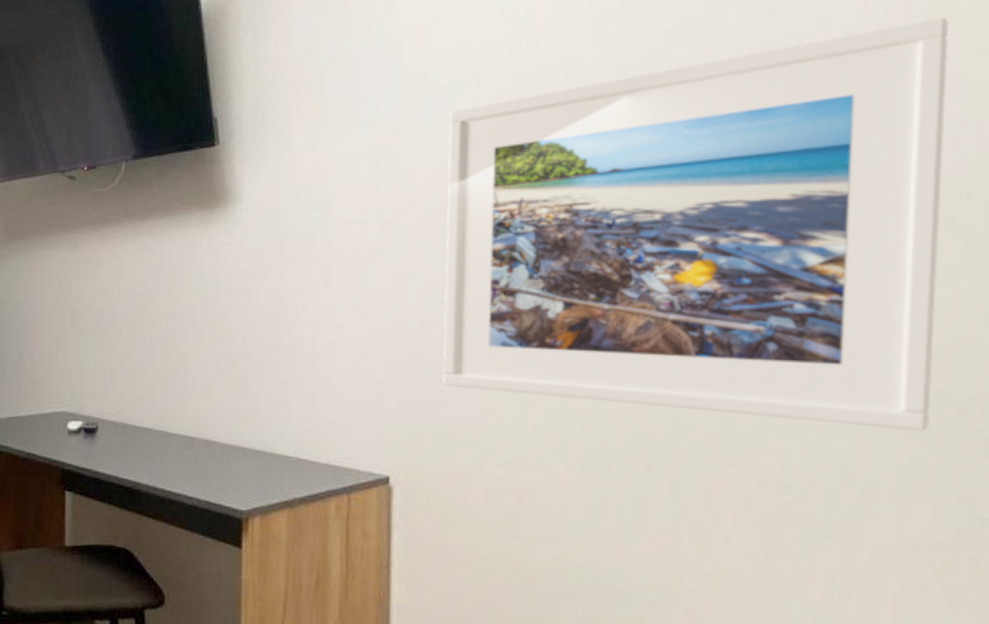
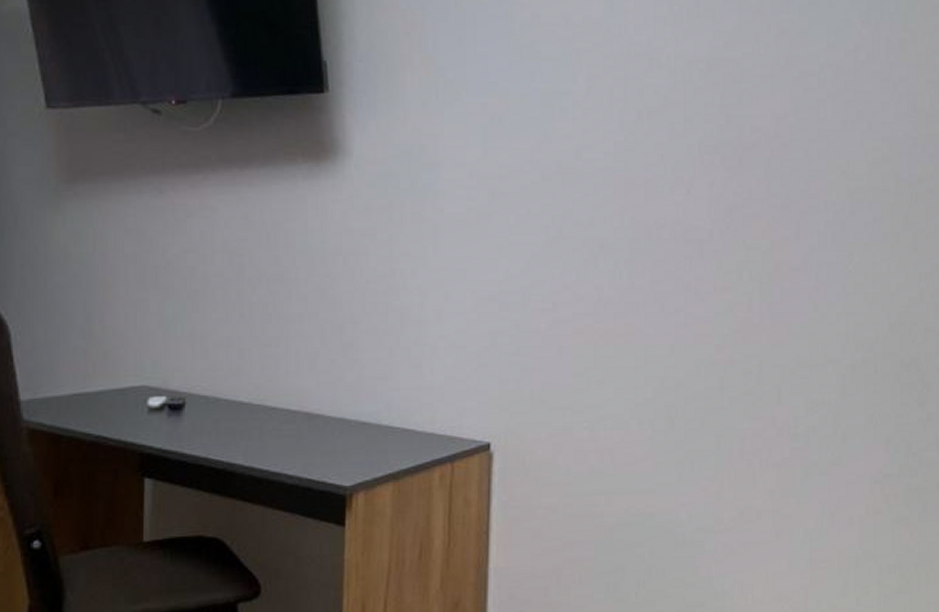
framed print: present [442,18,949,431] -> none [540,54,910,386]

